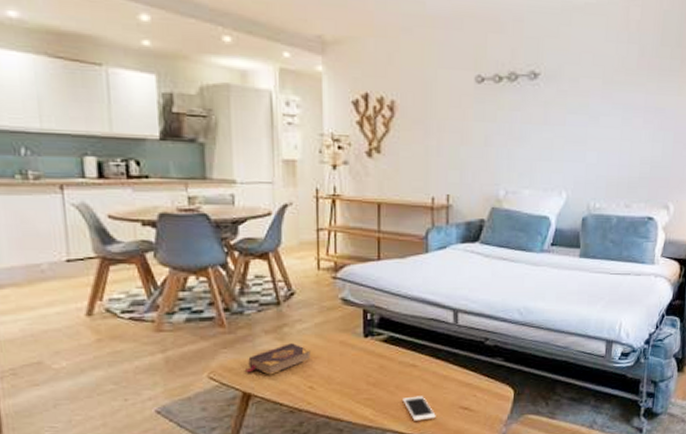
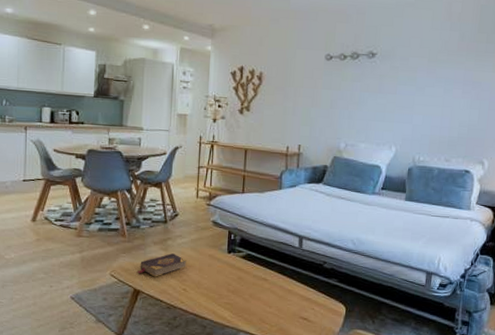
cell phone: present [402,396,436,421] -> none [254,304,281,326]

